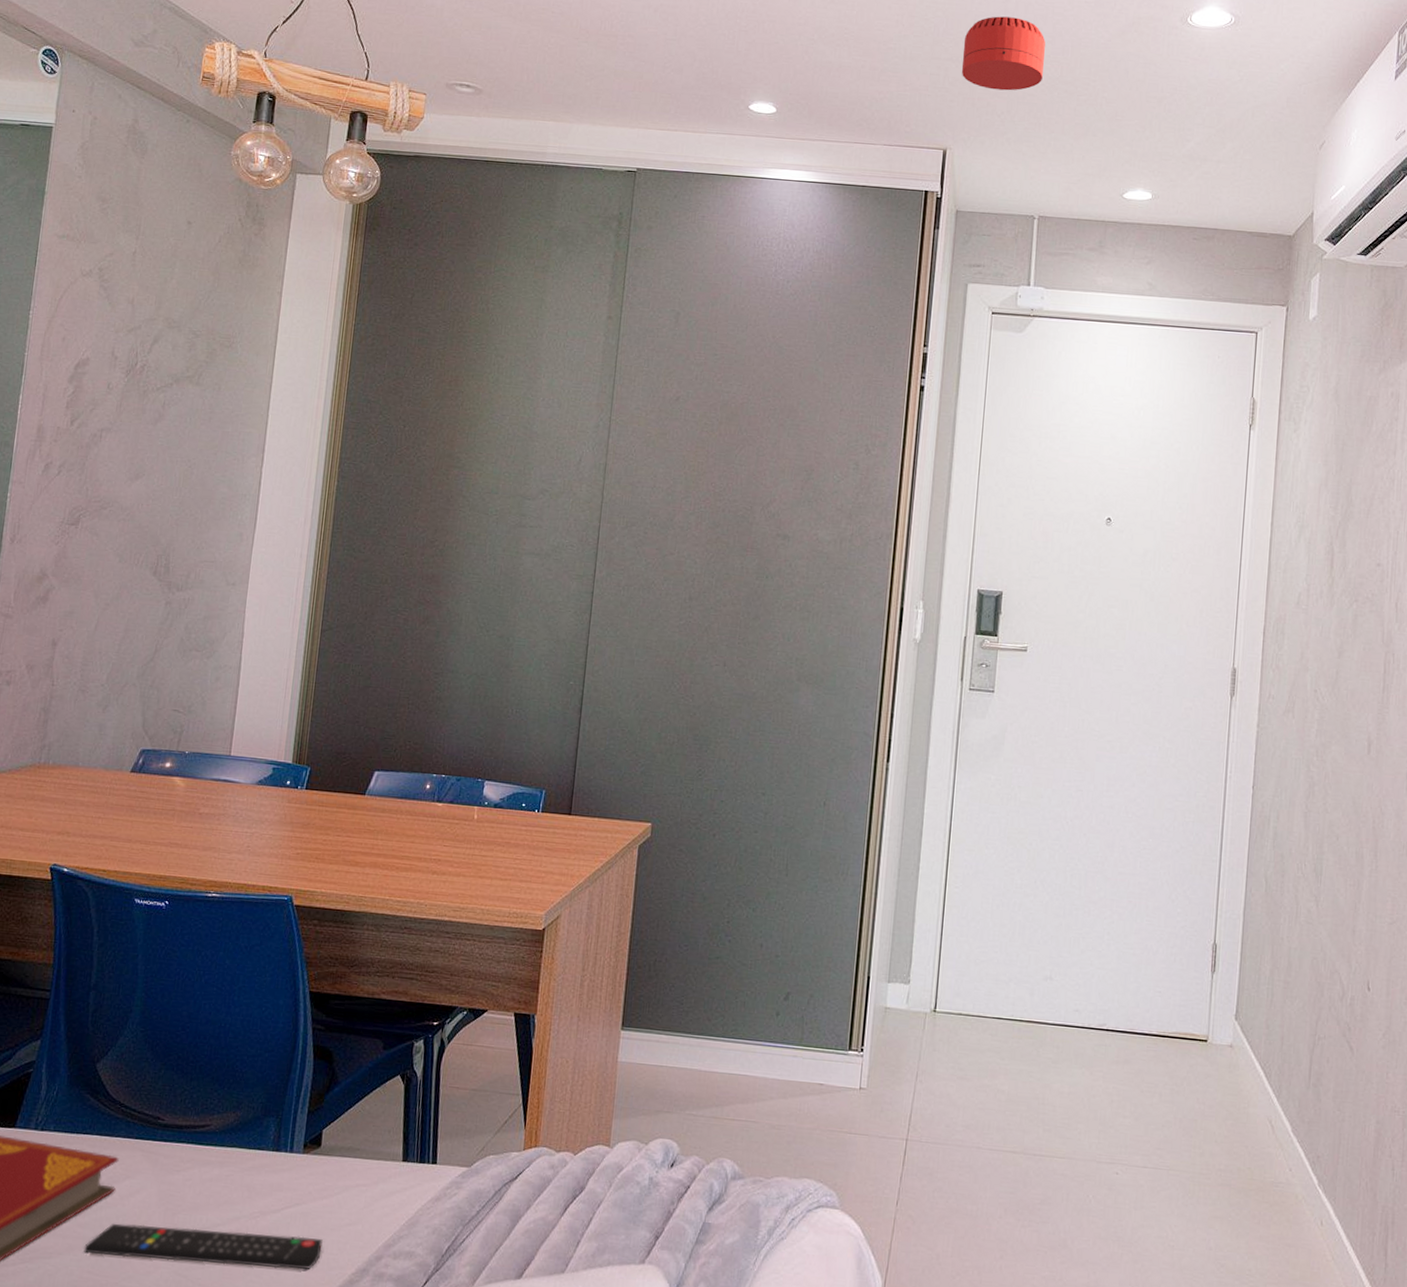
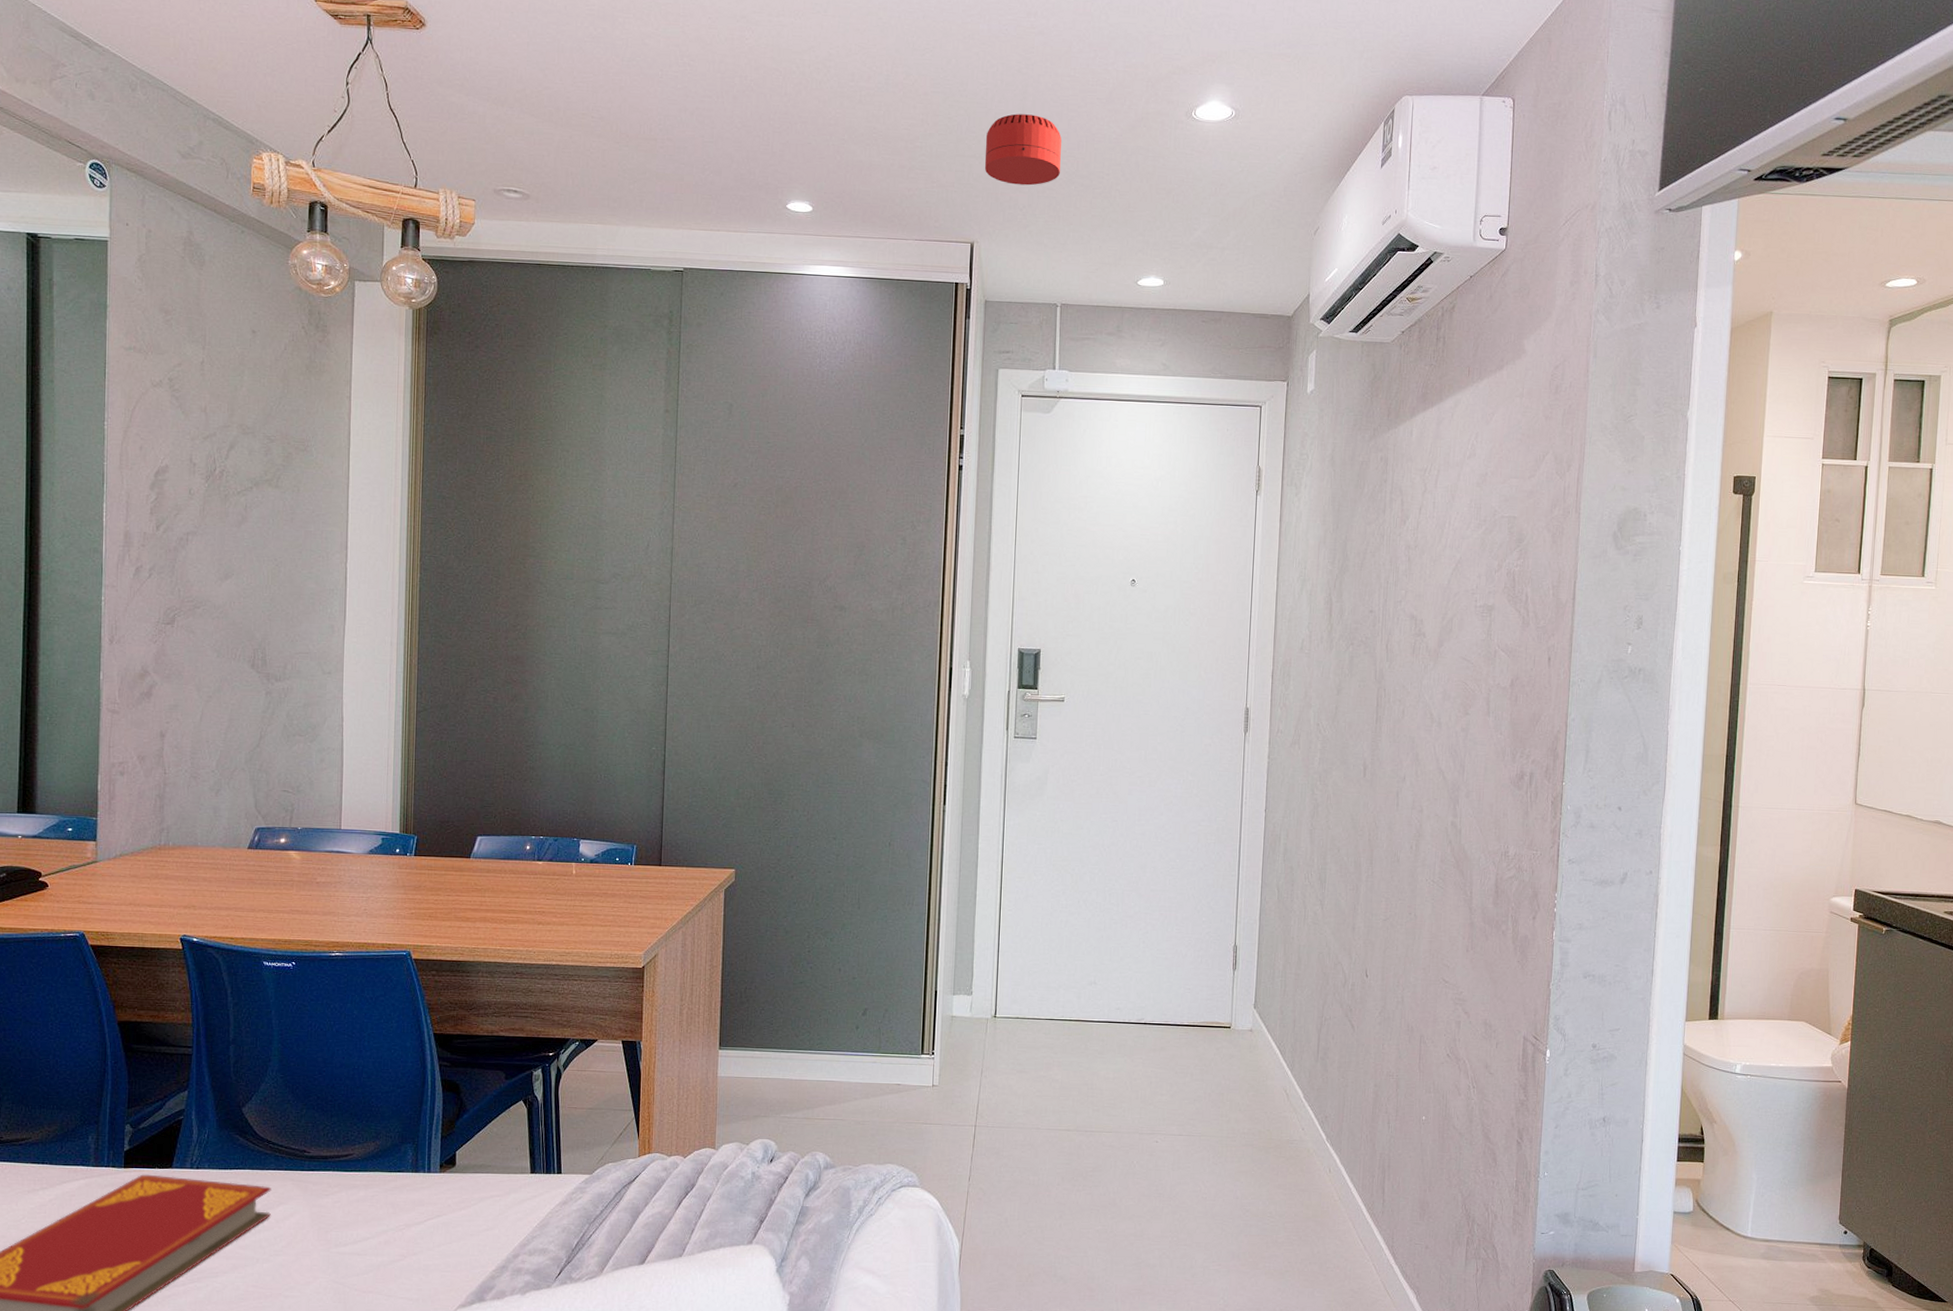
remote control: present [83,1223,323,1270] -> none [247,1242,464,1272]

